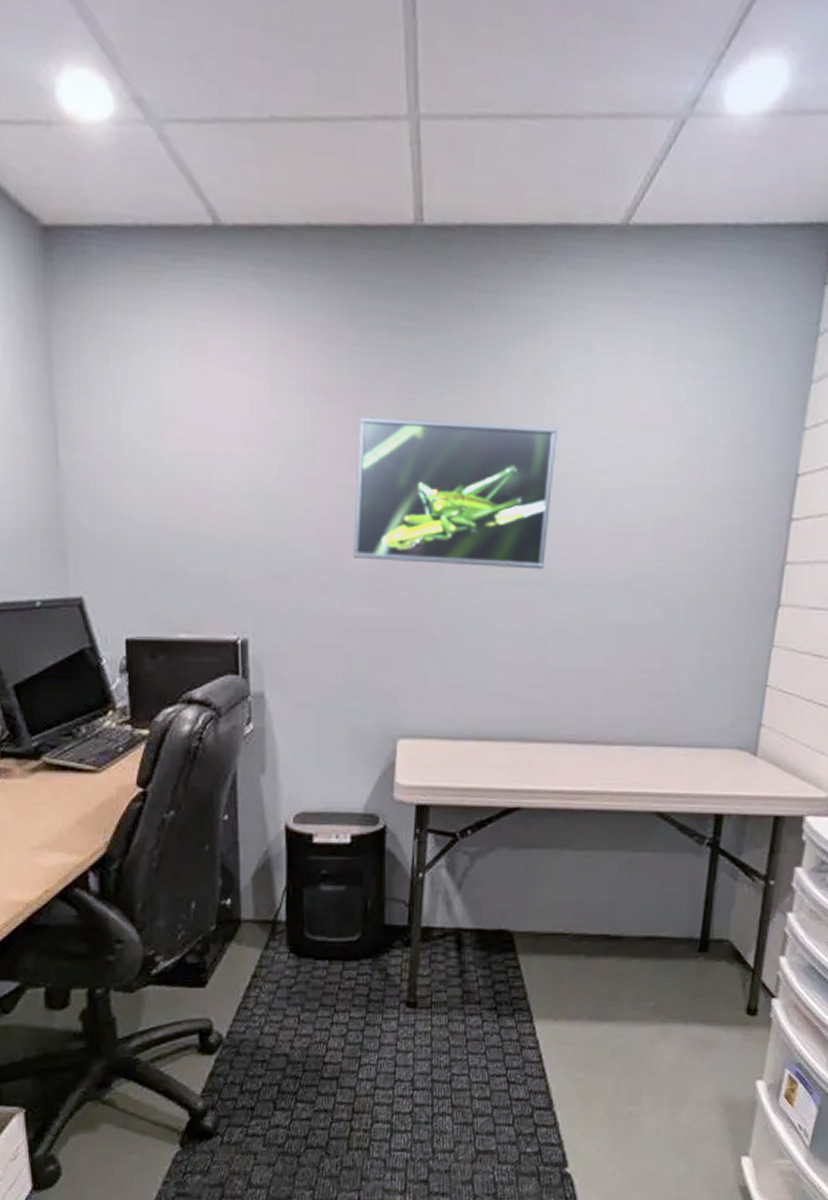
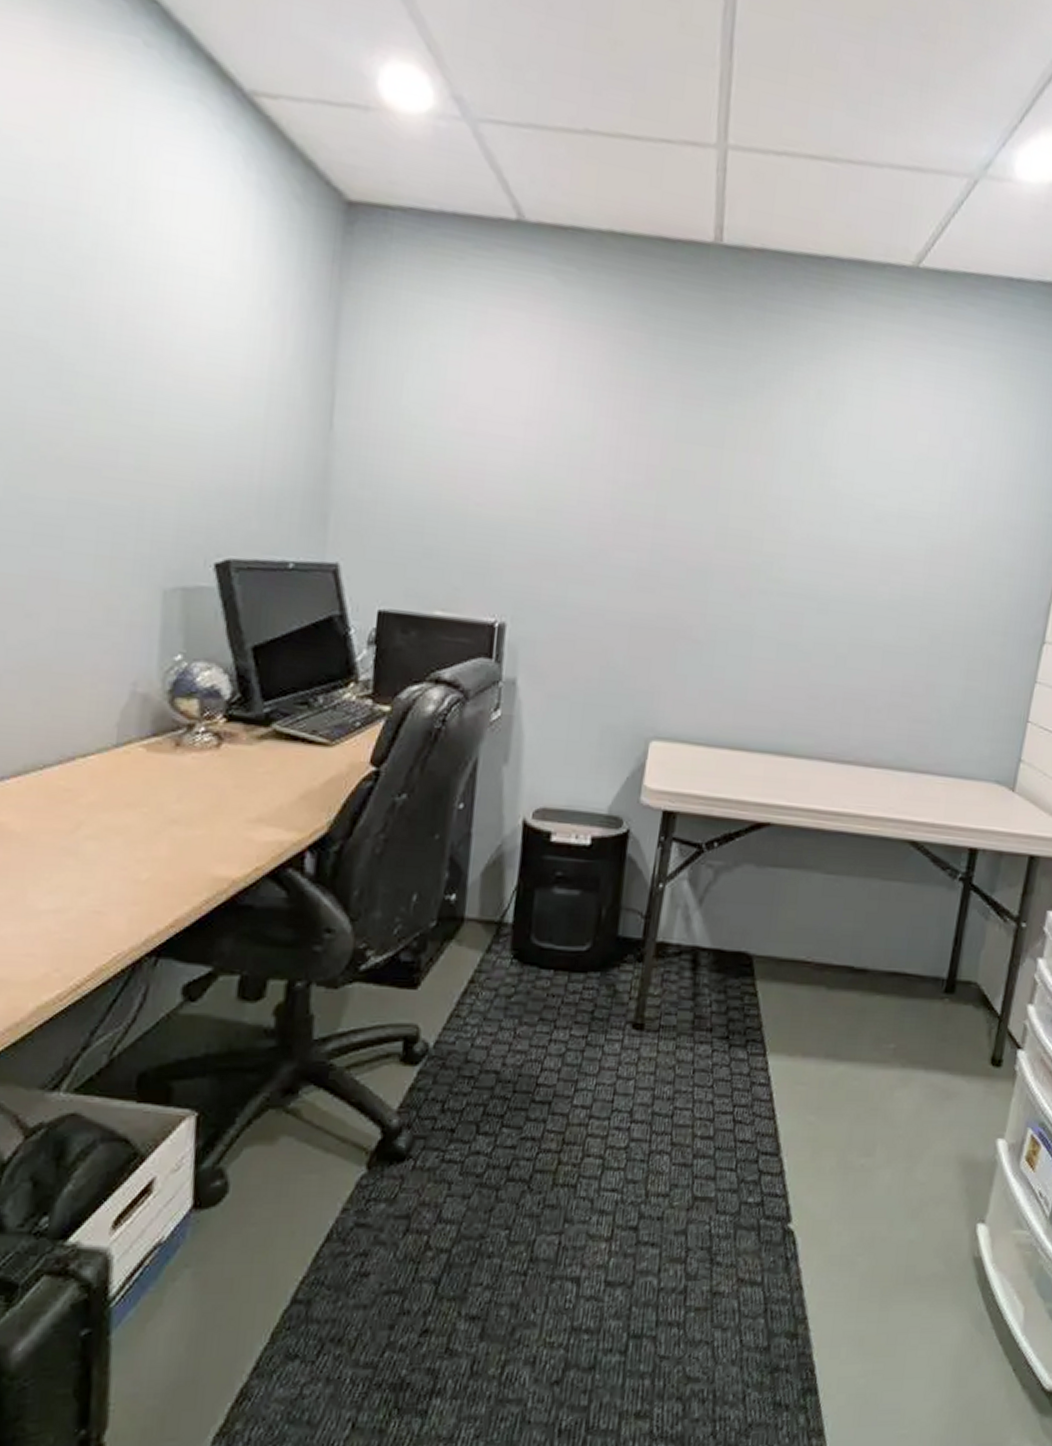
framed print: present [353,416,557,570] -> none [623,416,837,584]

